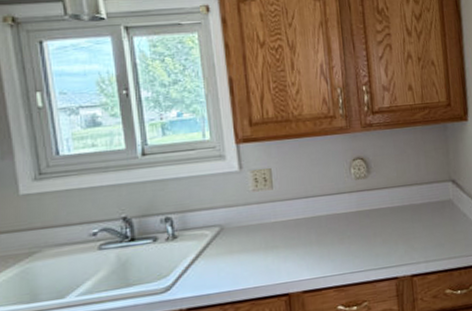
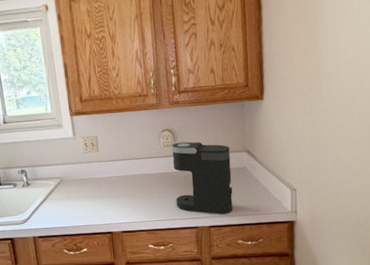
coffee maker: none [363,171,439,260] -> present [170,141,233,215]

